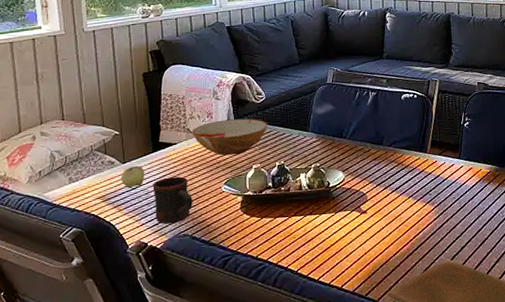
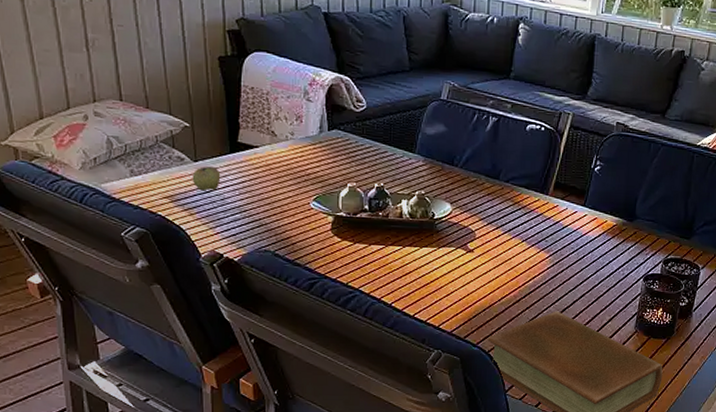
mug: present [152,176,193,224] -> none [229,184,276,237]
bowl: present [192,118,268,155] -> none [277,126,368,168]

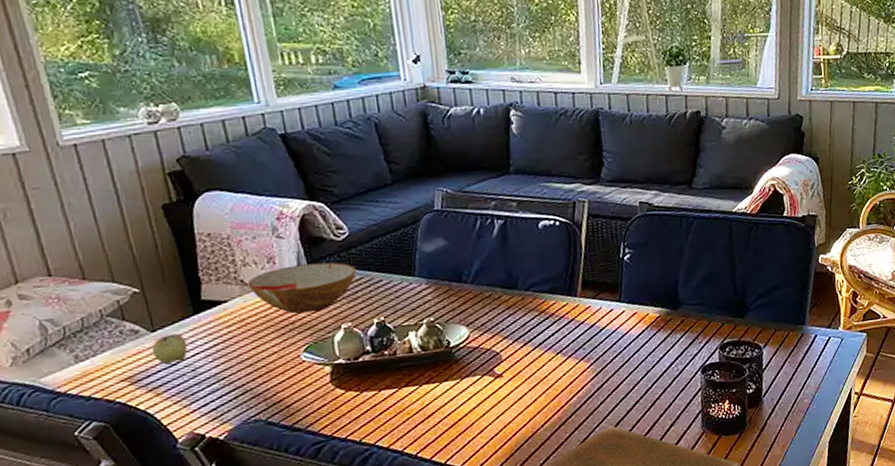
bowl: none [277,126,368,168] -> present [247,262,357,313]

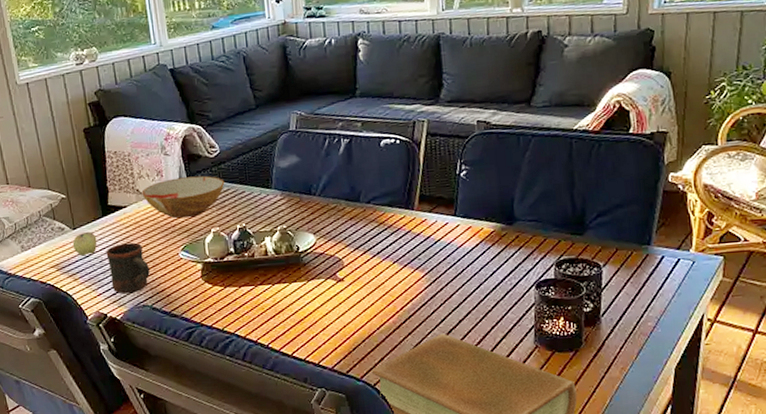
mug: none [200,344,263,409] -> present [106,242,150,294]

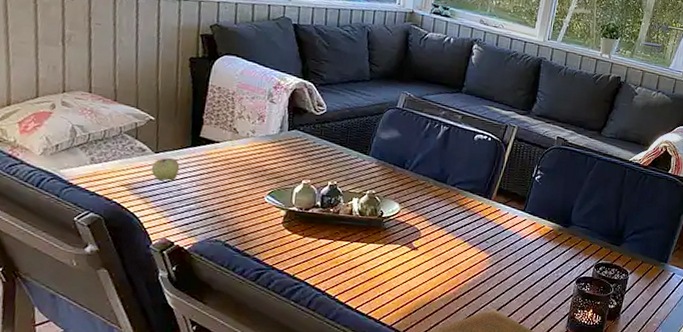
mug: present [106,242,150,294] -> none [185,176,231,227]
bowl: present [141,175,225,218] -> none [238,125,325,165]

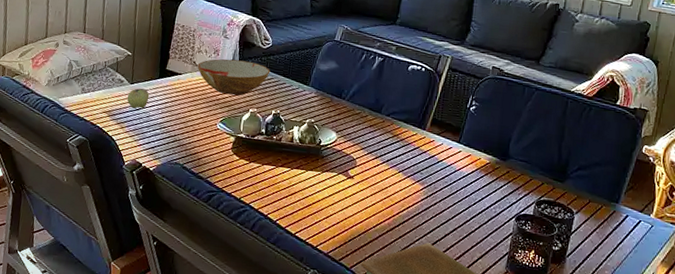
bowl: none [238,125,325,165] -> present [197,59,271,95]

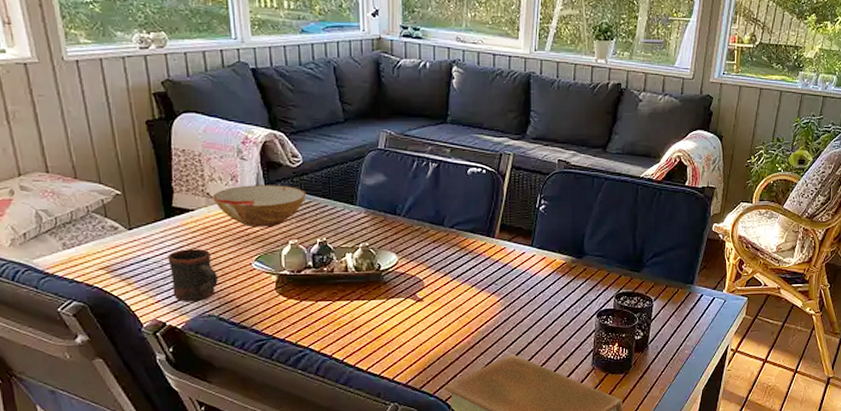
apple: present [127,88,150,109] -> none [127,233,158,259]
mug: none [152,105,189,150] -> present [167,249,218,302]

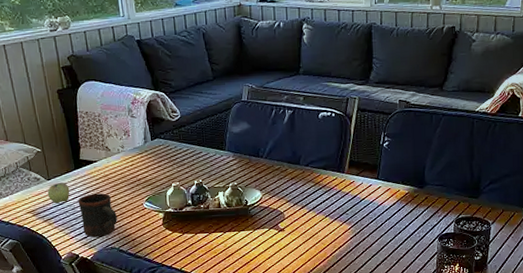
apple: none [127,233,158,259] -> present [47,182,70,204]
bowl: present [212,185,307,226] -> none [110,137,185,173]

